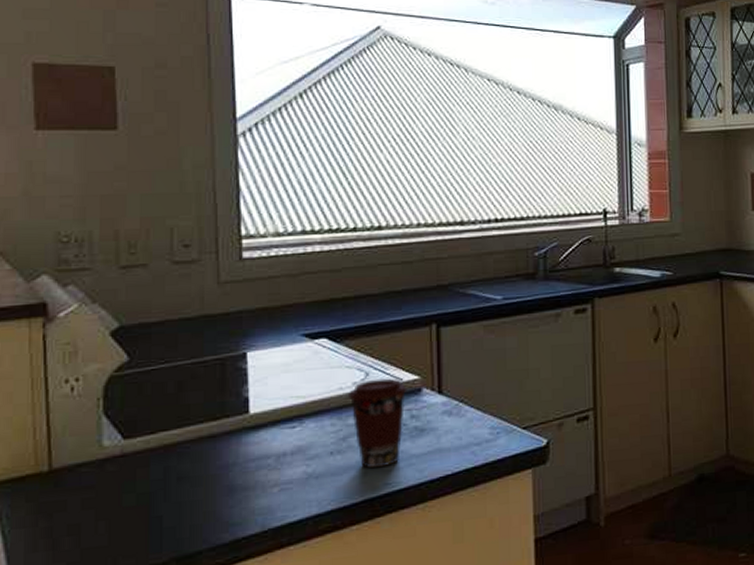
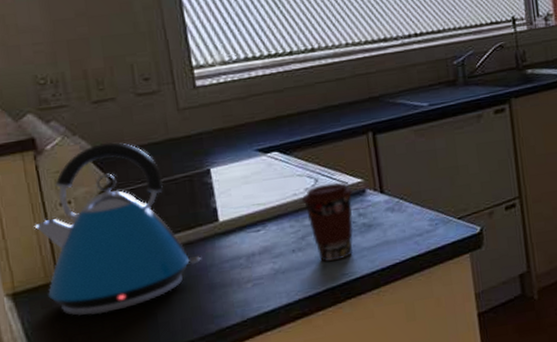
kettle: none [31,313,223,515] -> present [34,142,201,317]

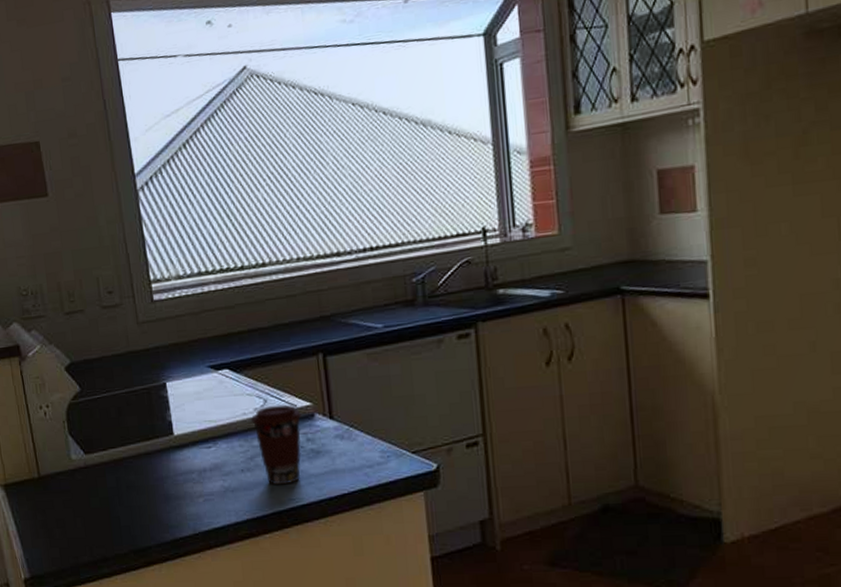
kettle: present [34,142,201,317] -> none [20,351,158,512]

